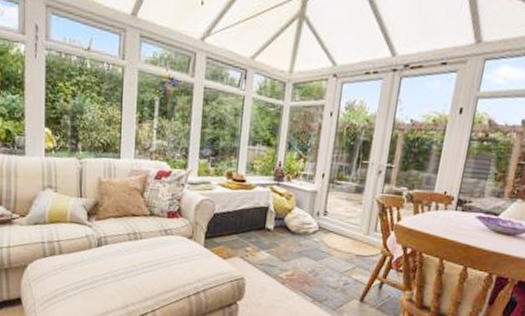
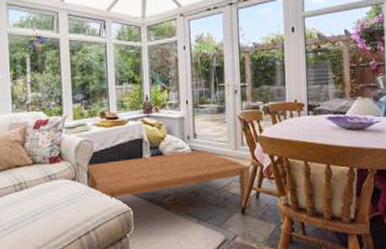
coffee table: none [204,225,379,296] -> present [87,150,252,207]

